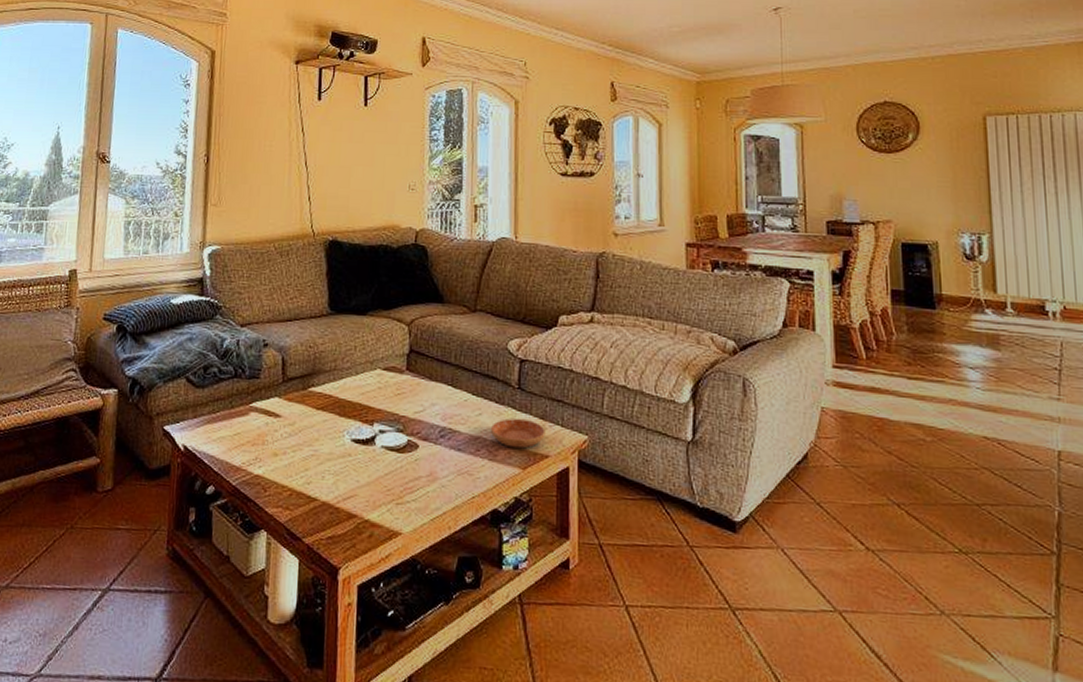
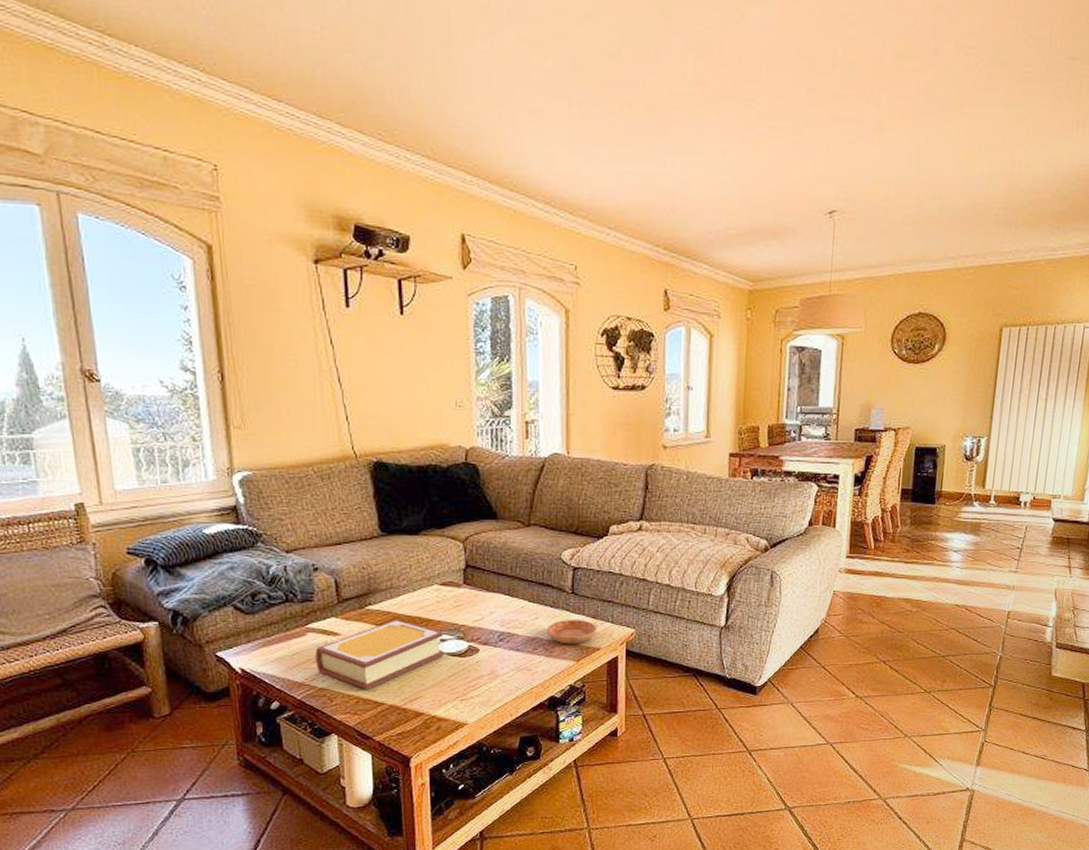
book: none [255,404,383,482] -> present [315,620,445,690]

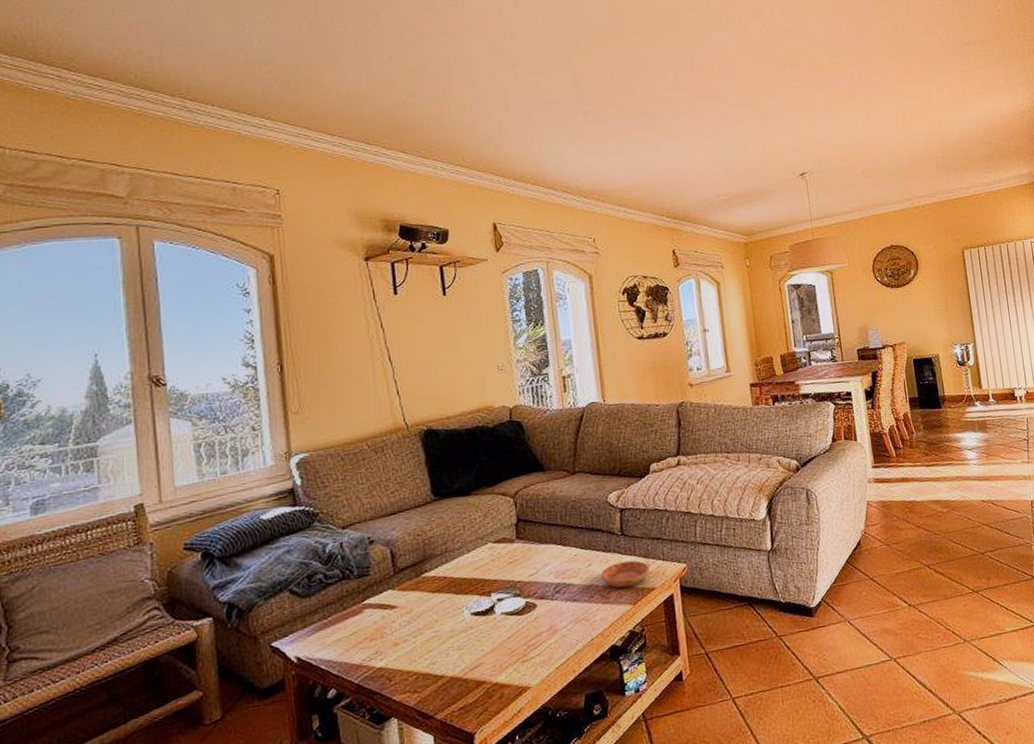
book: present [315,620,445,690] -> none [373,583,503,664]

